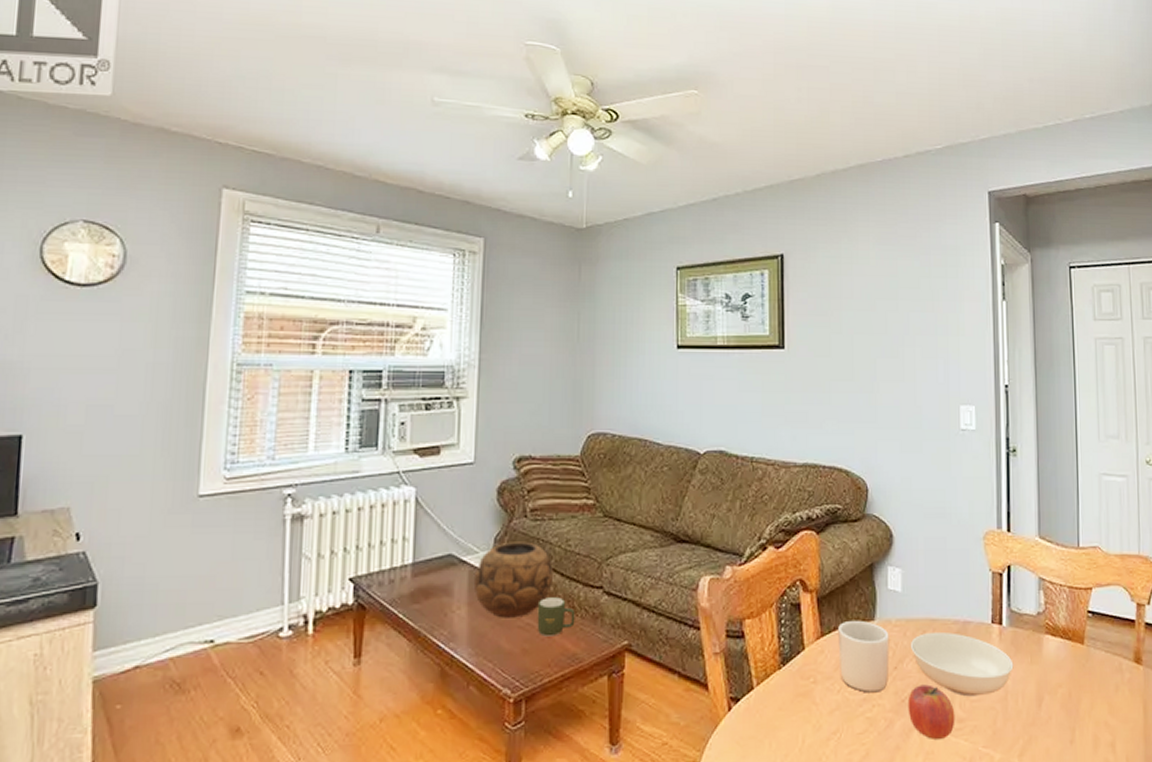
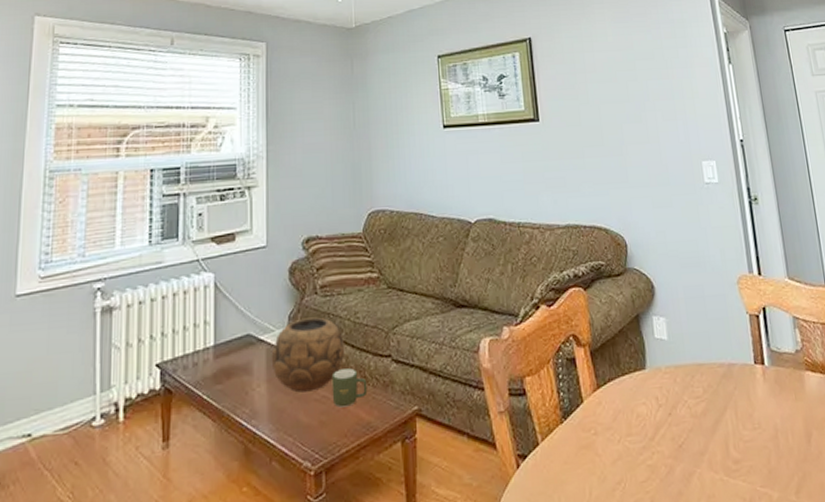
mug: present [838,620,890,693] -> none [612,370,665,441]
fruit: present [907,684,955,740] -> none [684,428,732,483]
bowl: present [910,632,1014,697] -> none [681,376,780,438]

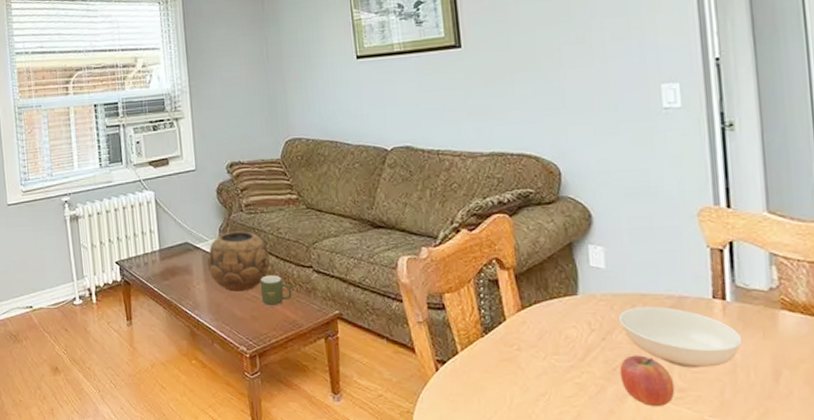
bowl: none [681,376,780,438] -> present [618,307,743,368]
fruit: none [684,428,732,483] -> present [619,355,675,407]

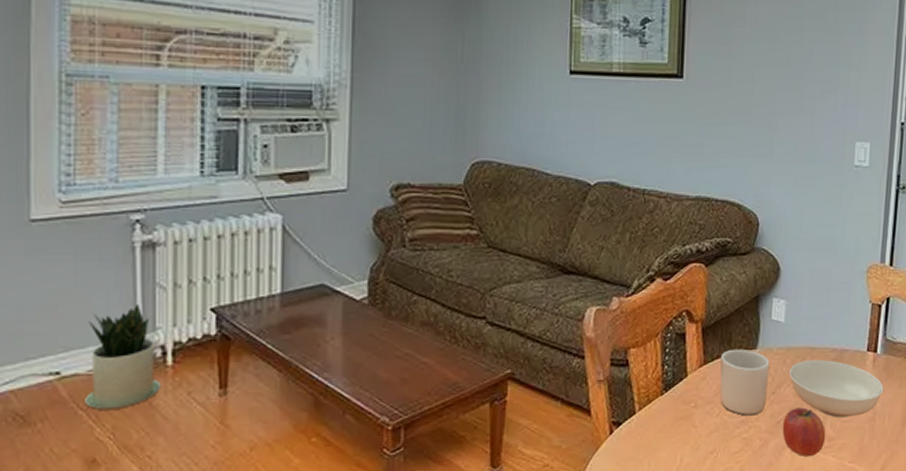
planter: none [45,259,91,333] -> present [85,303,162,410]
decorative bowl: present [206,231,271,292] -> none [348,272,435,348]
mug: present [259,275,292,306] -> none [416,328,457,366]
mug: none [539,294,597,361] -> present [719,348,770,416]

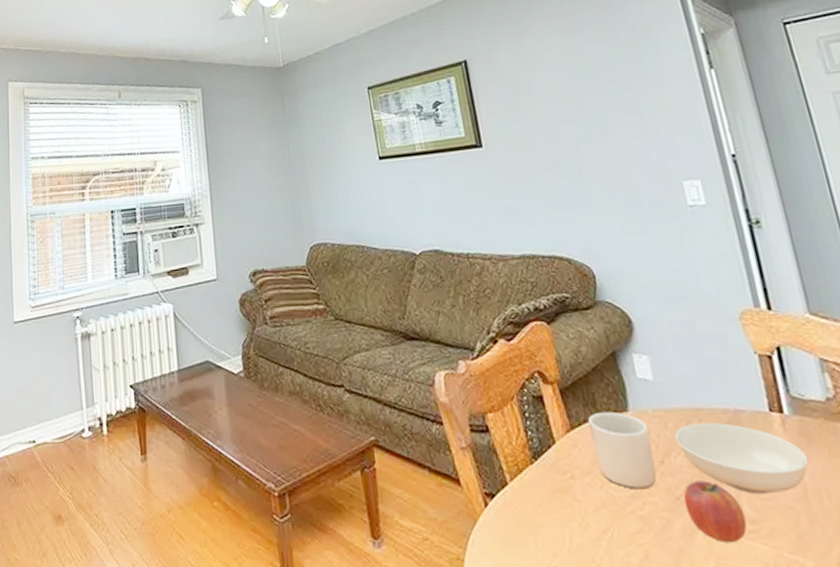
planter: present [85,303,162,410] -> none [51,383,101,473]

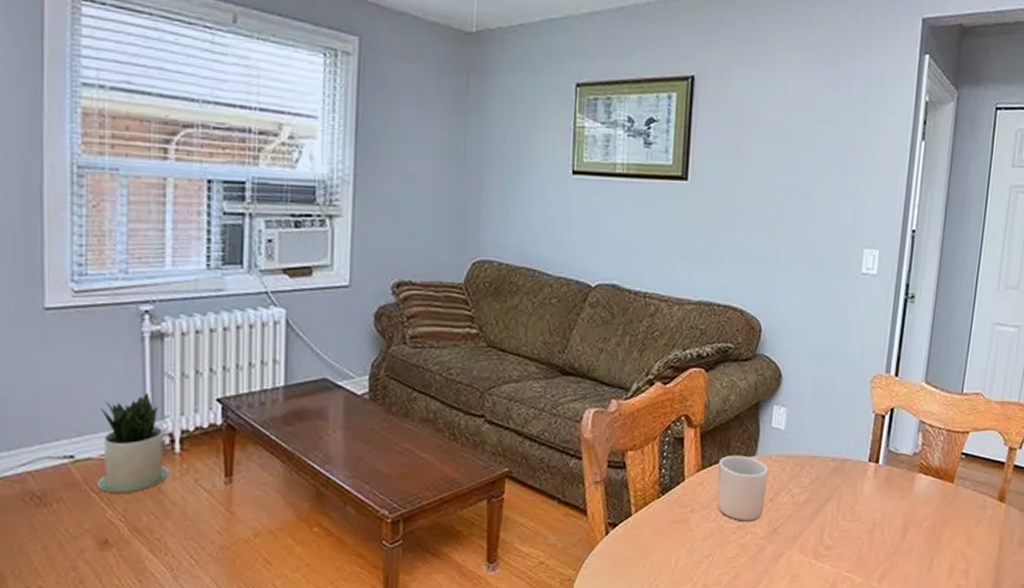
planter: none [51,383,101,473] -> present [97,392,170,493]
bowl: present [674,423,809,495] -> none [787,469,885,527]
fruit: present [683,480,748,544] -> none [779,515,824,565]

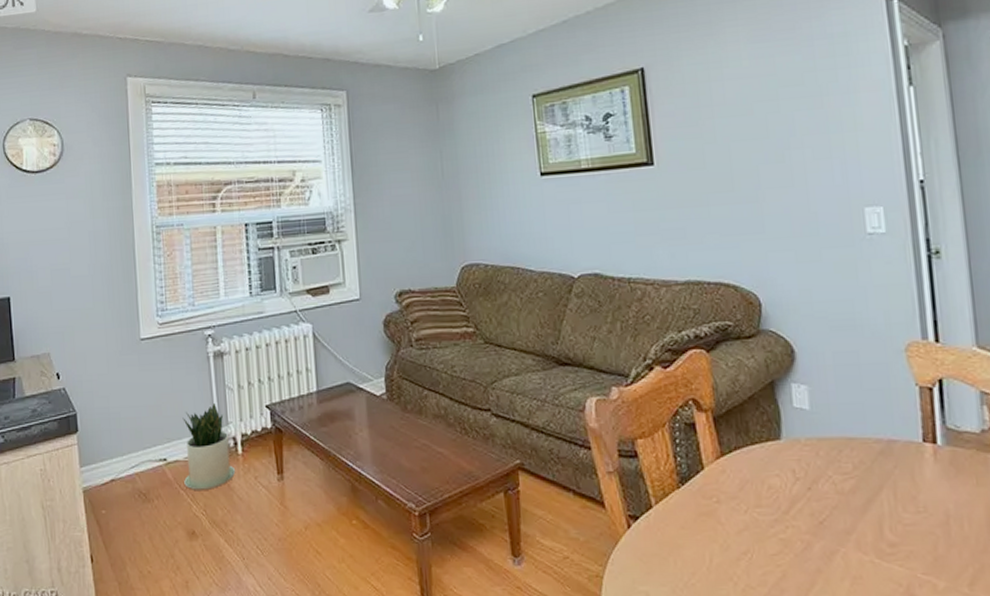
mug: present [716,455,769,522] -> none [739,439,802,514]

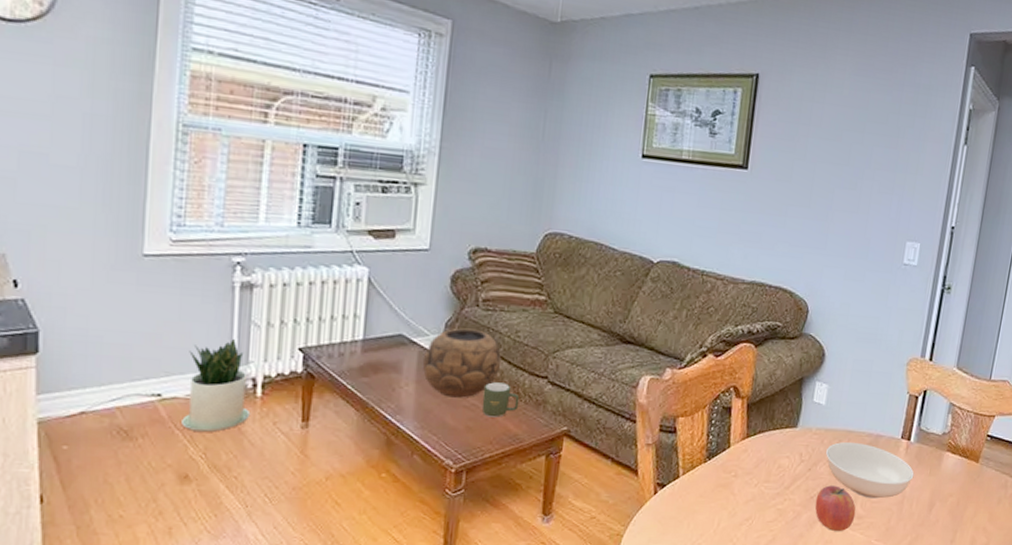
decorative bowl: none [371,369,444,439] -> present [422,328,502,398]
mug: none [431,420,468,456] -> present [481,382,520,418]
bowl: none [824,452,955,520] -> present [825,442,915,499]
fruit: none [826,506,886,565] -> present [815,485,856,532]

